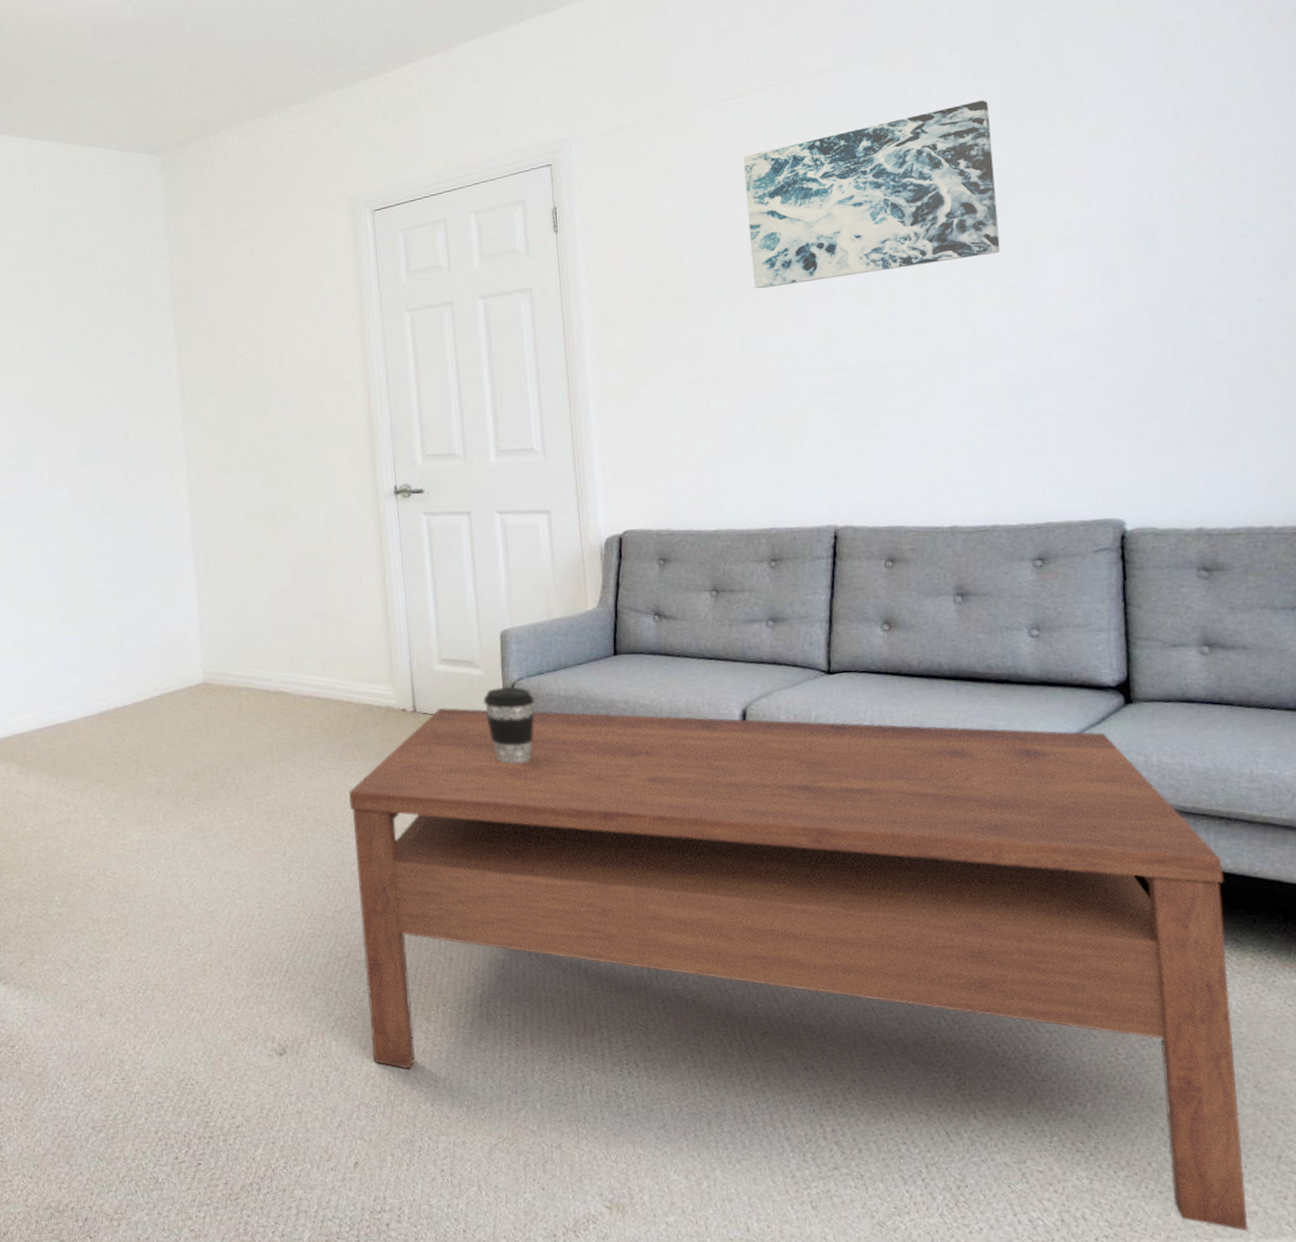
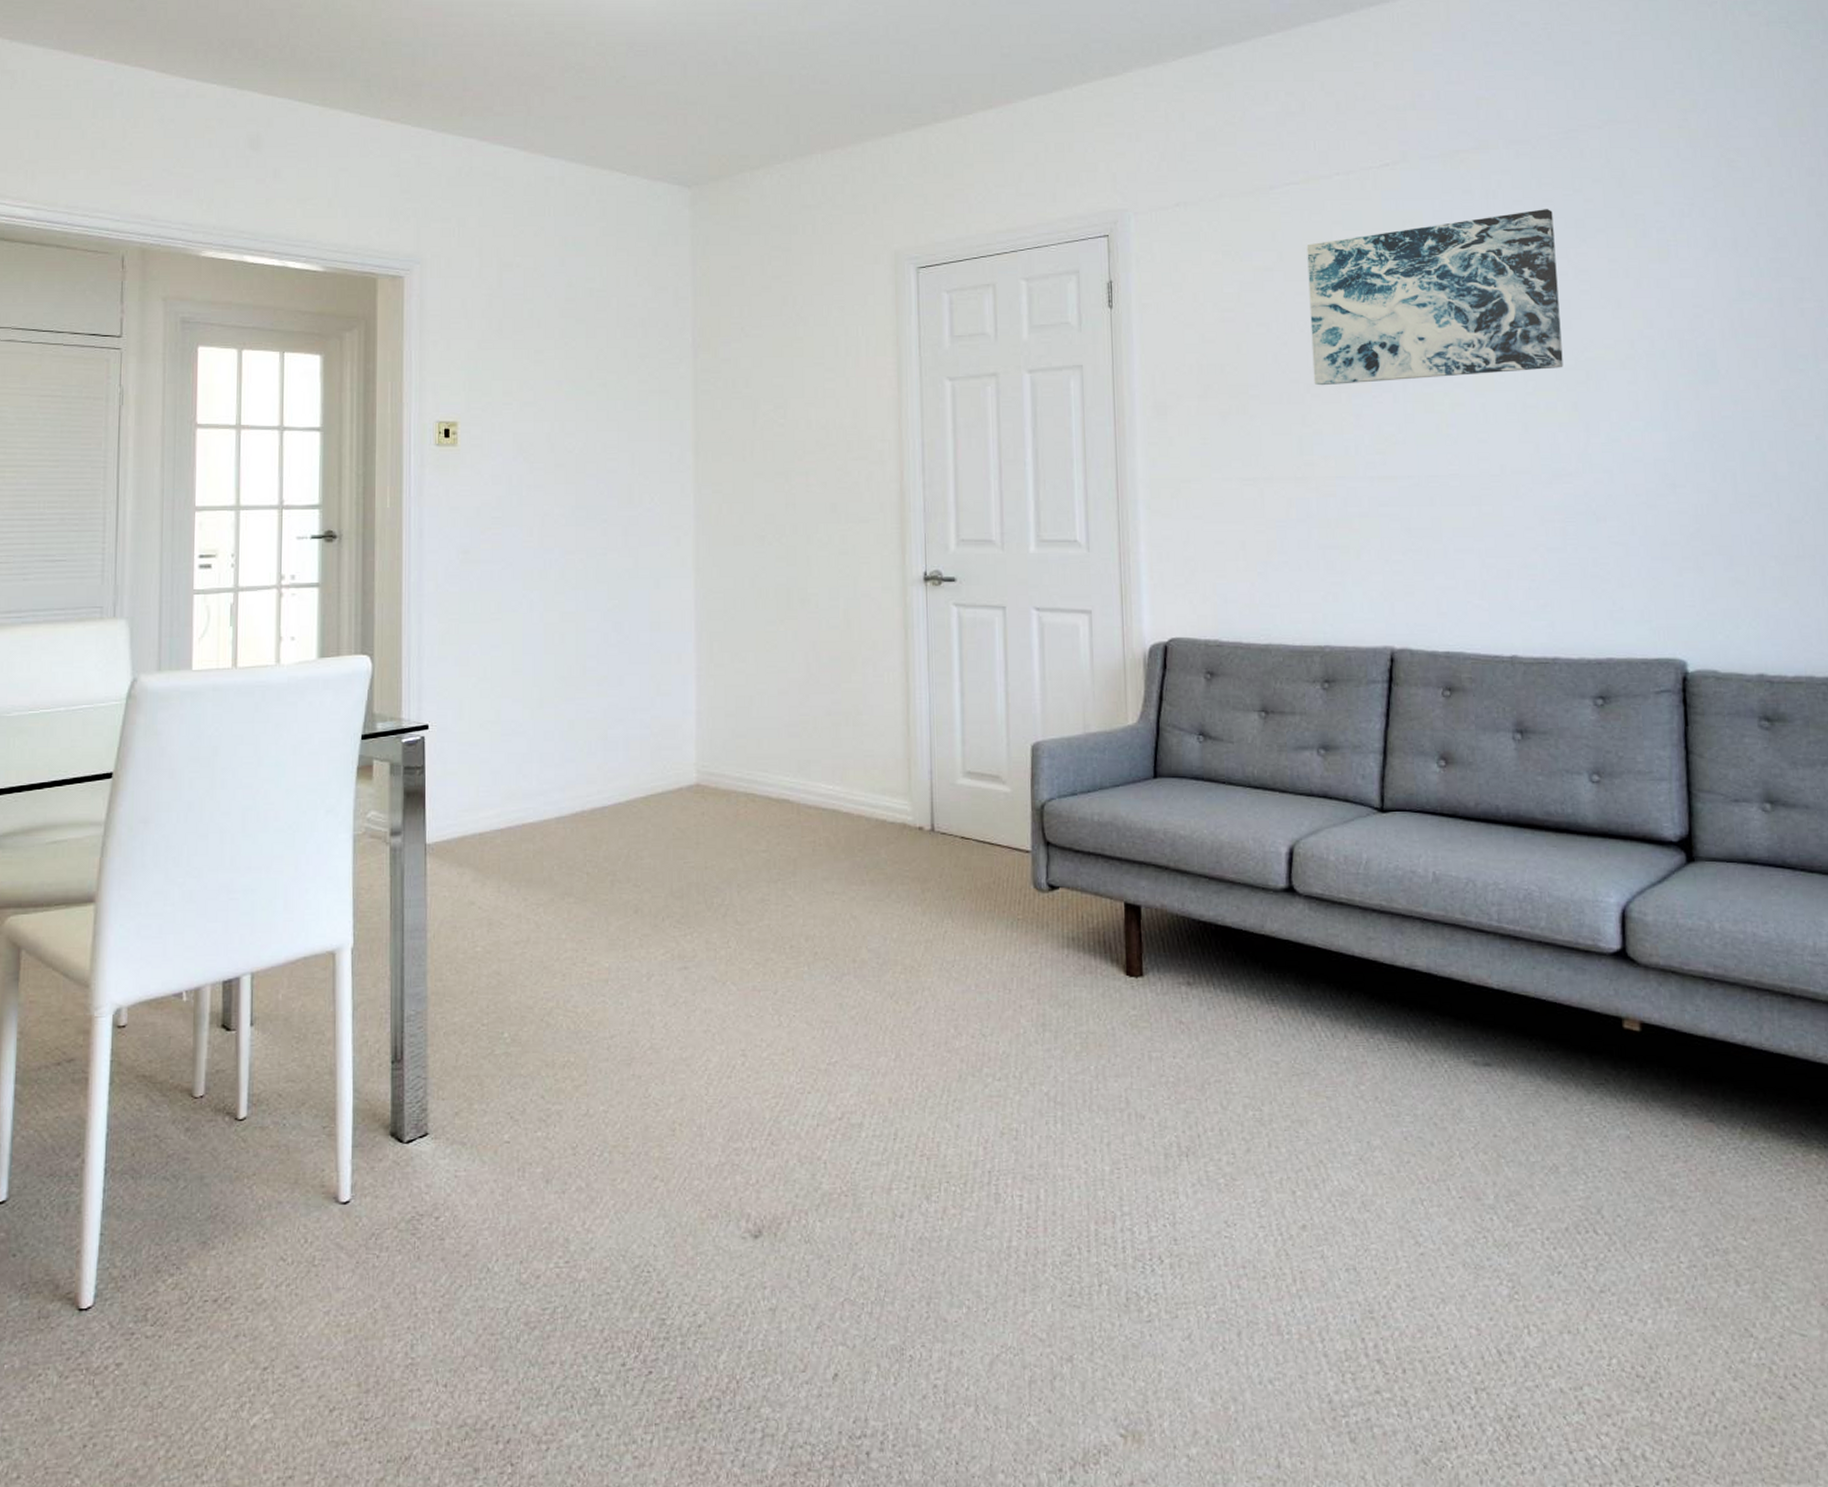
coffee table: present [349,707,1248,1232] -> none [854,827,1816,1476]
coffee cup: present [483,686,534,764] -> none [1009,807,1065,898]

